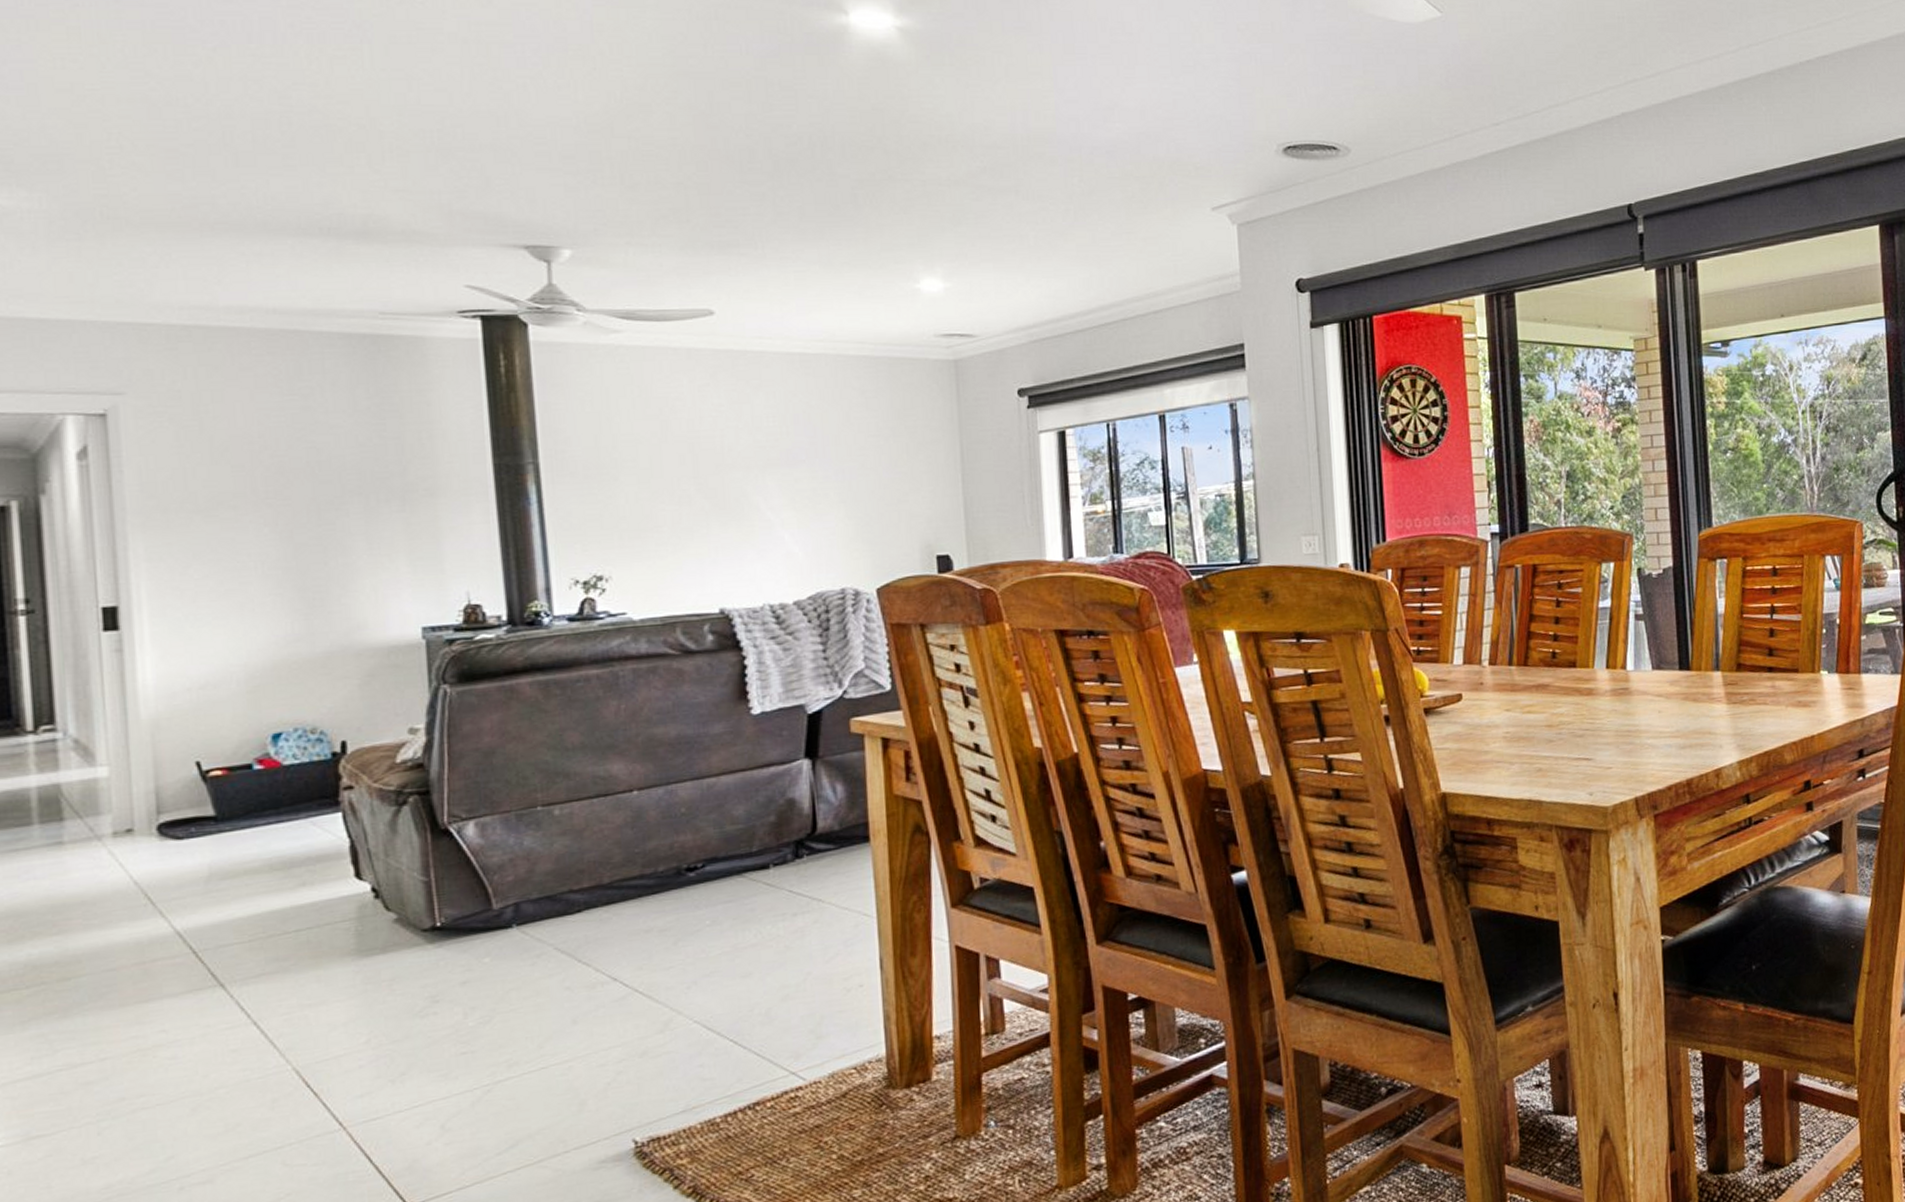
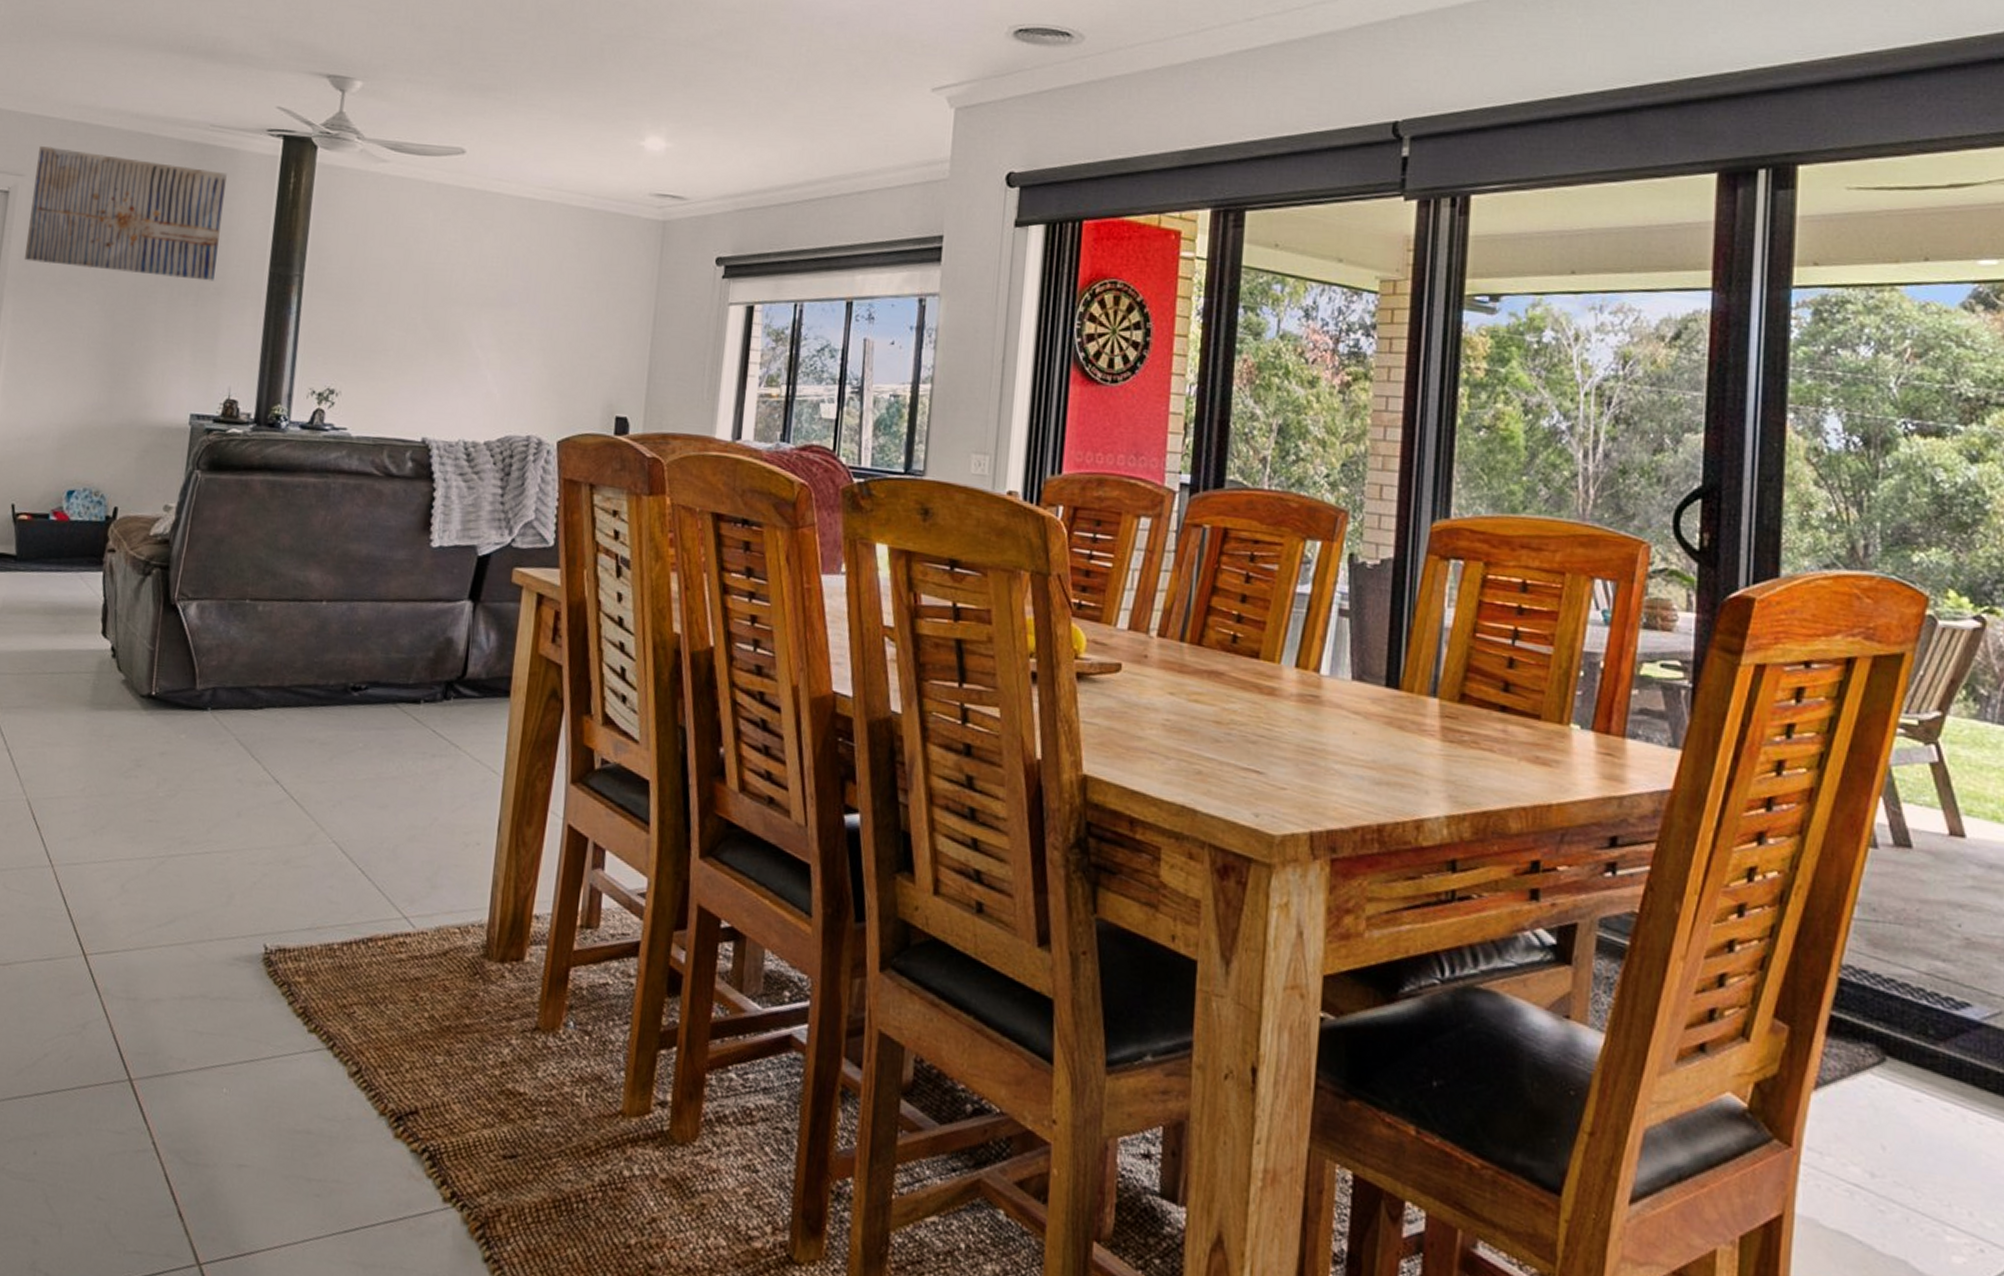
wall art: none [140,356,422,491] -> present [24,145,227,281]

